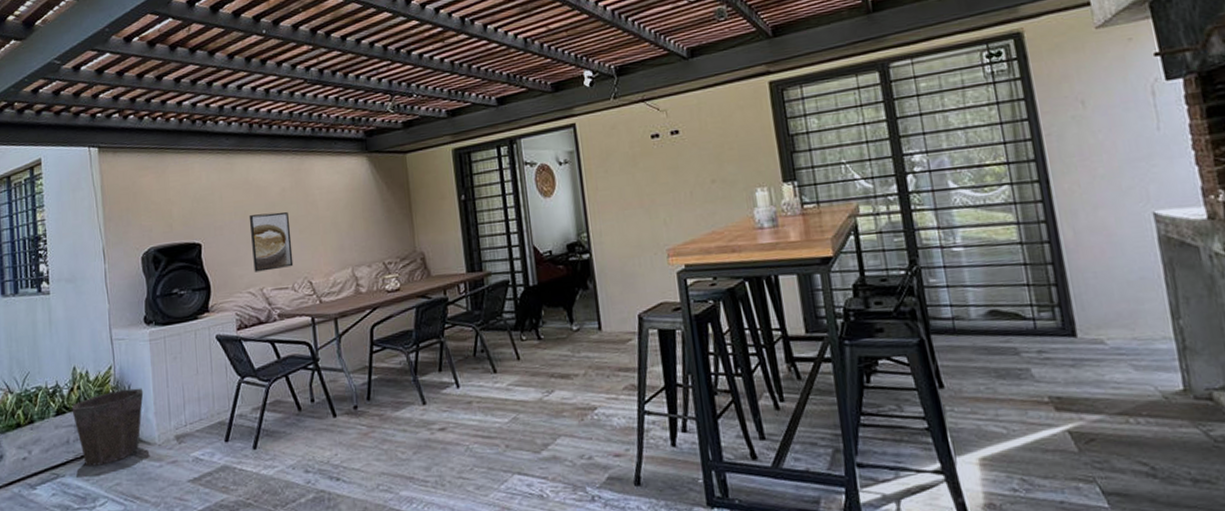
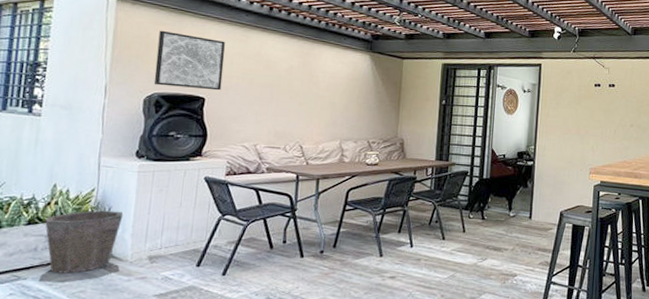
wall art: none [144,174,216,239] -> present [153,30,226,91]
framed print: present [249,212,294,272] -> none [251,83,292,131]

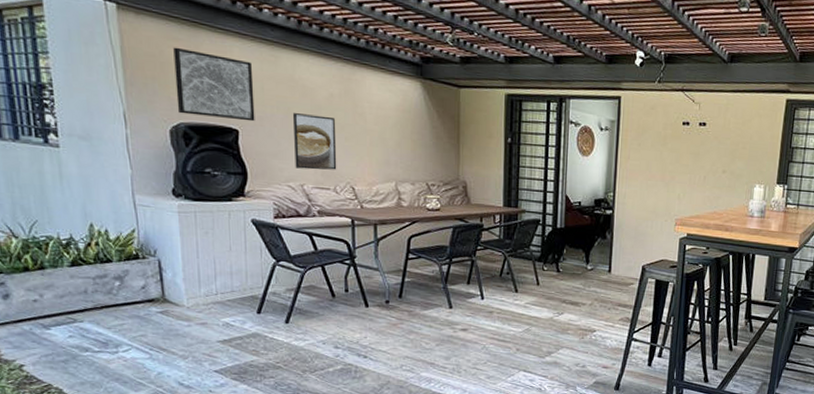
waste bin: present [45,210,124,274] -> none [89,253,171,318]
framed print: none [251,83,292,131] -> present [292,113,337,170]

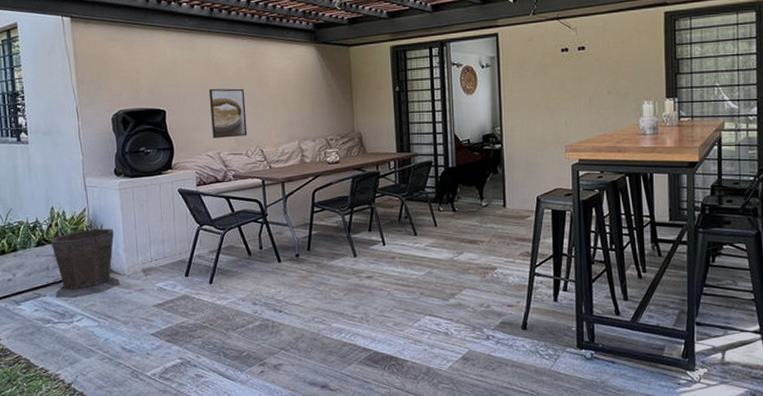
waste bin: none [89,253,171,318] -> present [50,228,114,289]
wall art: present [173,47,255,122] -> none [113,46,179,103]

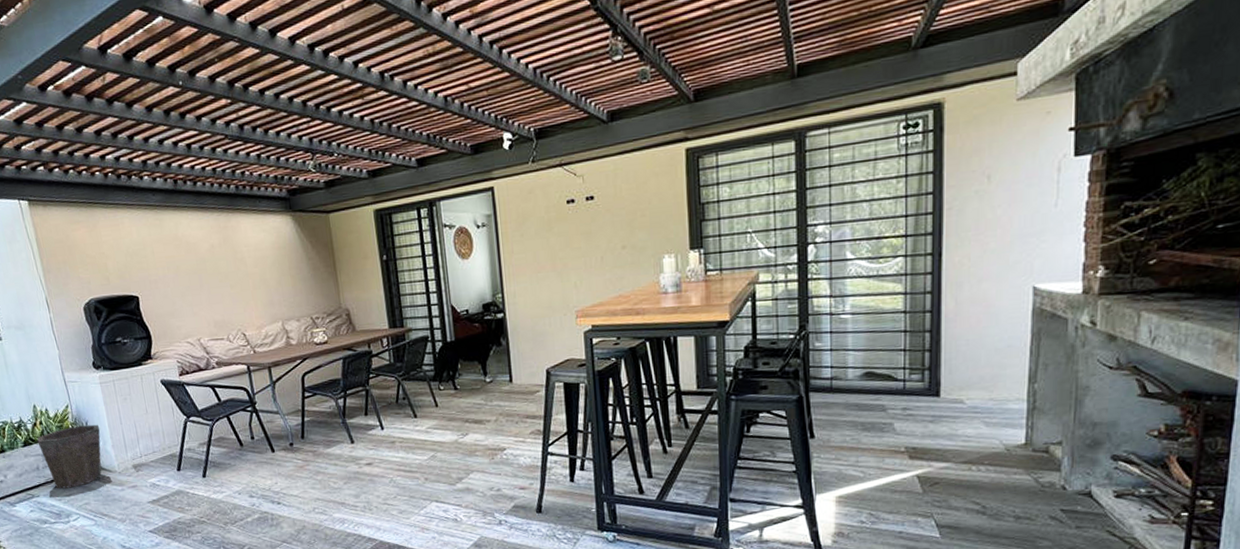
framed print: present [208,88,248,139] -> none [181,267,227,324]

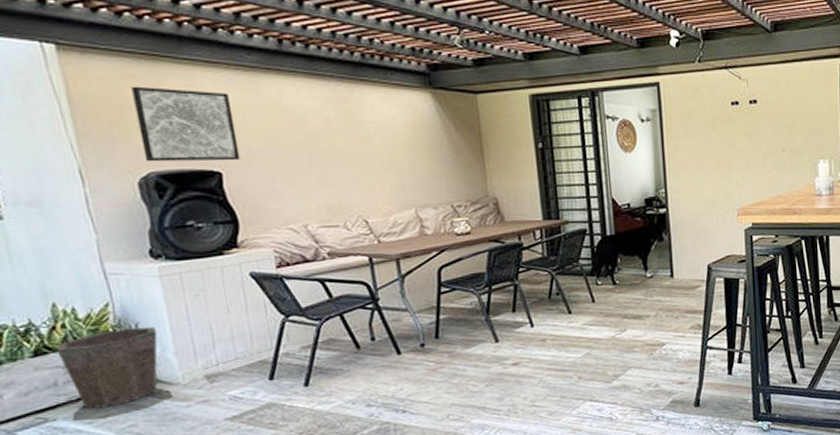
wall art: none [76,229,151,291] -> present [131,86,240,162]

